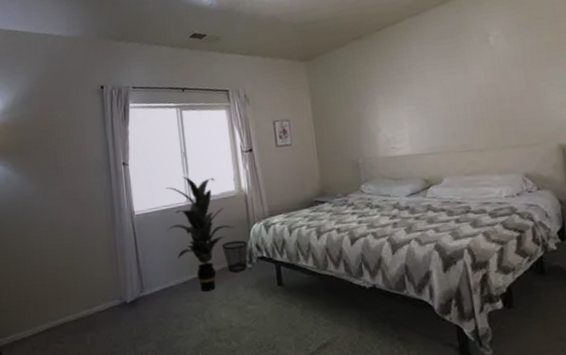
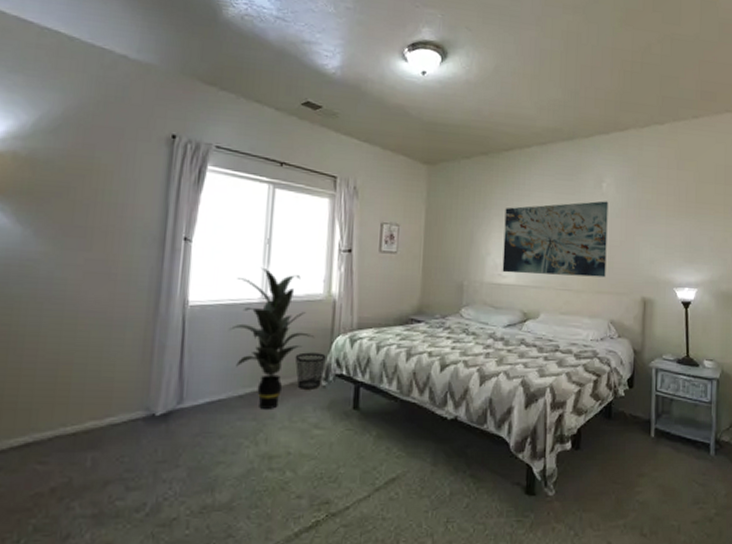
wall art: none [387,54,511,145] -> present [502,201,608,278]

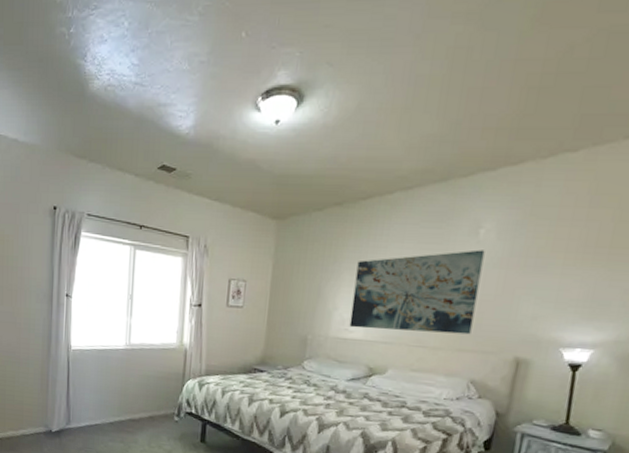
indoor plant: present [229,267,315,409] -> none [102,319,169,436]
wastebasket: present [295,352,326,390] -> none [153,392,178,423]

